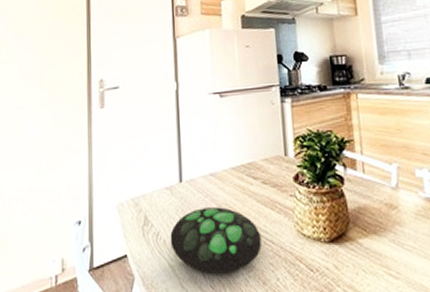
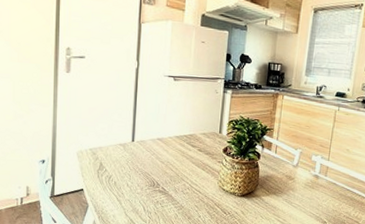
decorative egg: present [170,207,262,274] -> none [120,162,192,209]

